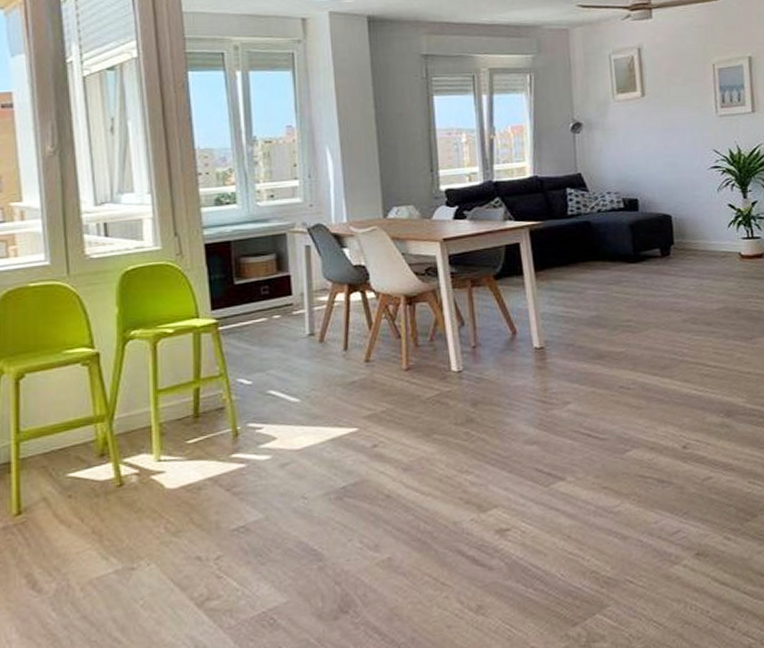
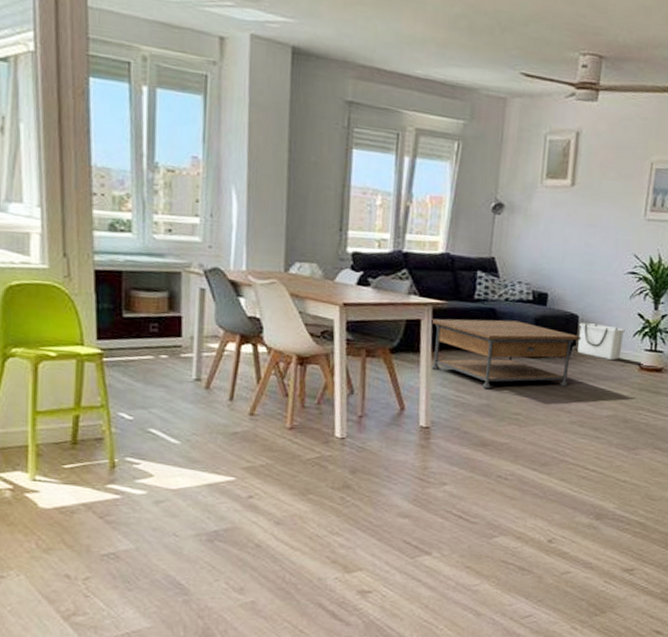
coffee table: none [529,229,678,301] -> present [430,318,582,389]
storage bin: none [673,220,720,253] -> present [577,322,625,360]

